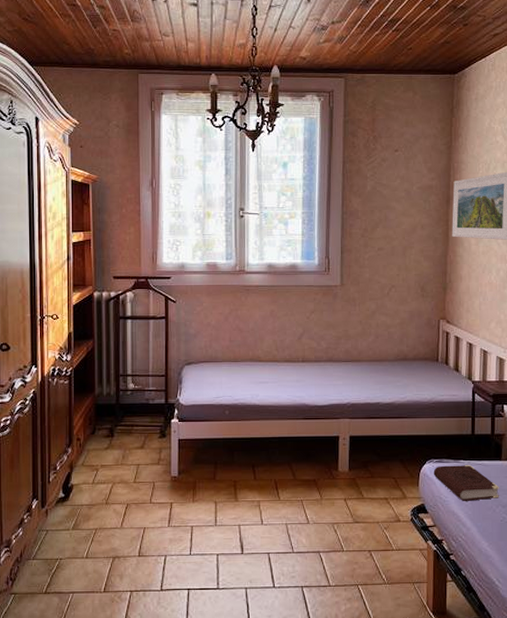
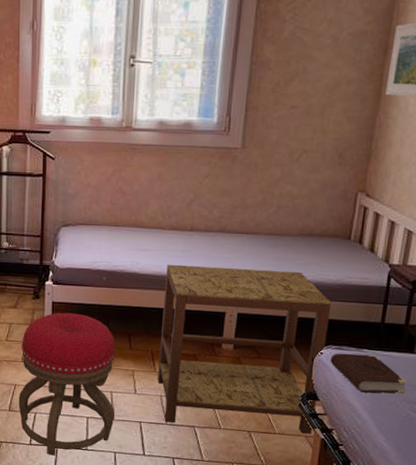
stool: none [148,448,243,599] -> present [18,312,115,456]
side table: none [282,393,429,551] -> present [158,264,332,434]

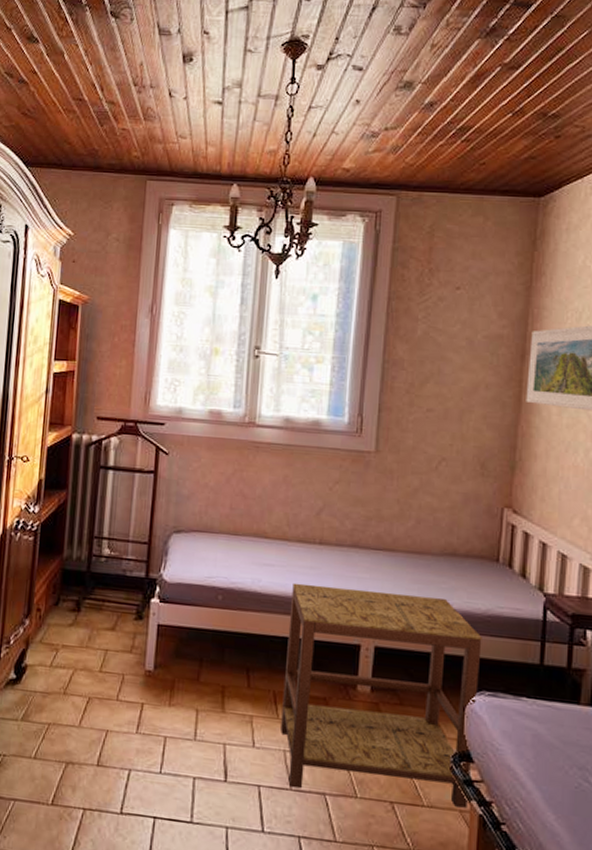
stool: present [18,312,115,456] -> none [109,638,231,830]
book: present [330,353,408,393] -> none [484,701,576,756]

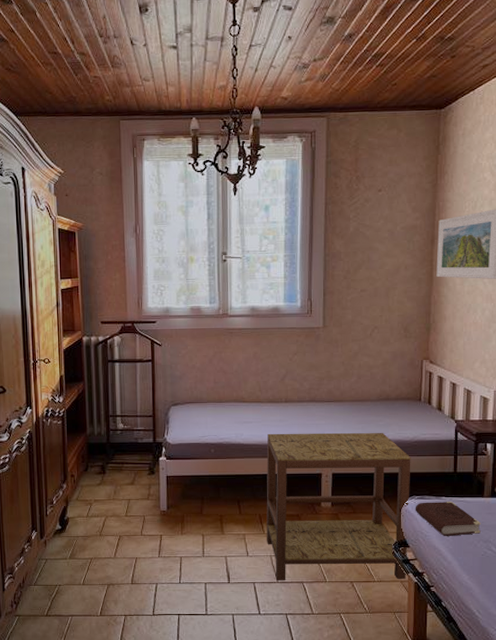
book: none [484,701,576,756] -> present [415,502,482,536]

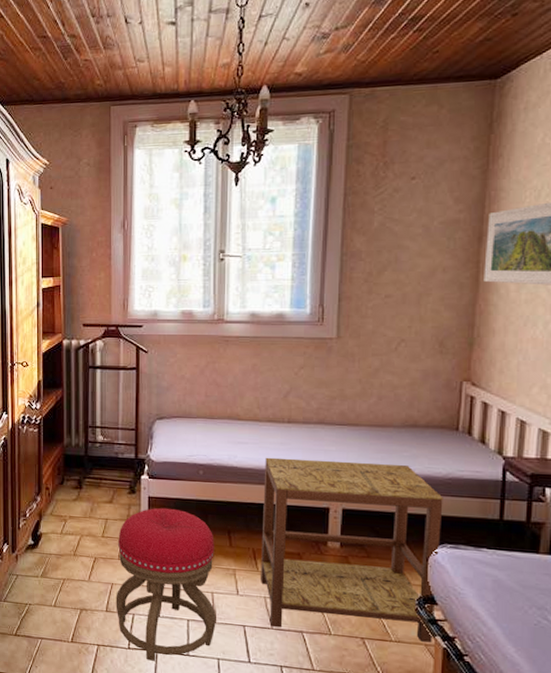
stool: none [140,485,230,624] -> present [116,507,216,661]
book: present [415,502,482,536] -> none [446,552,535,598]

